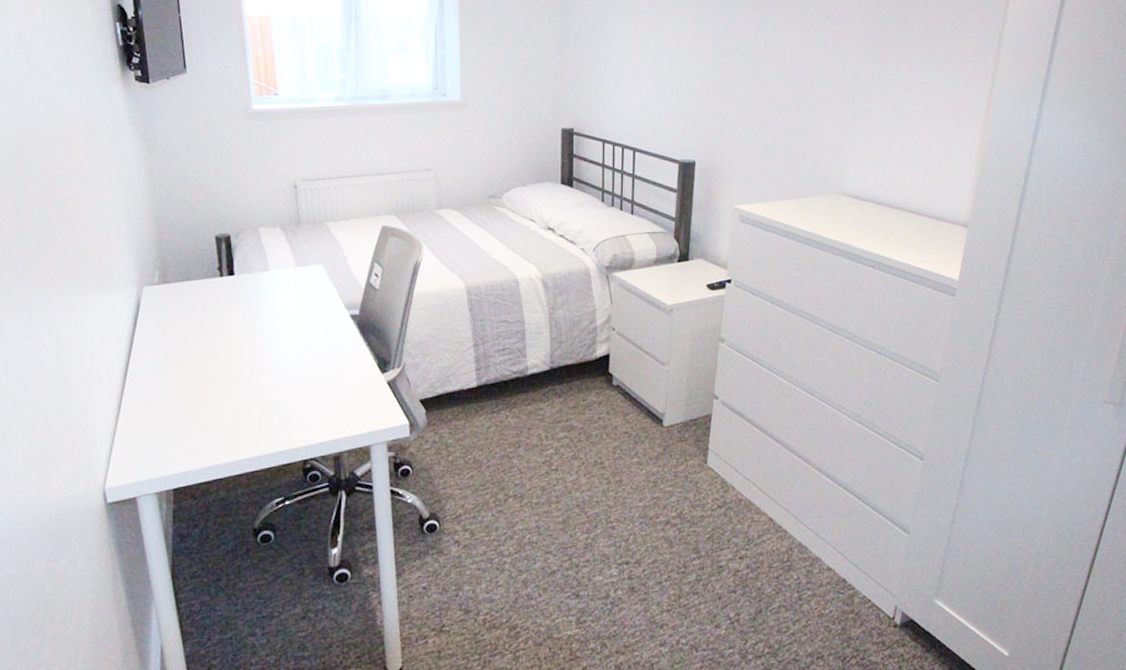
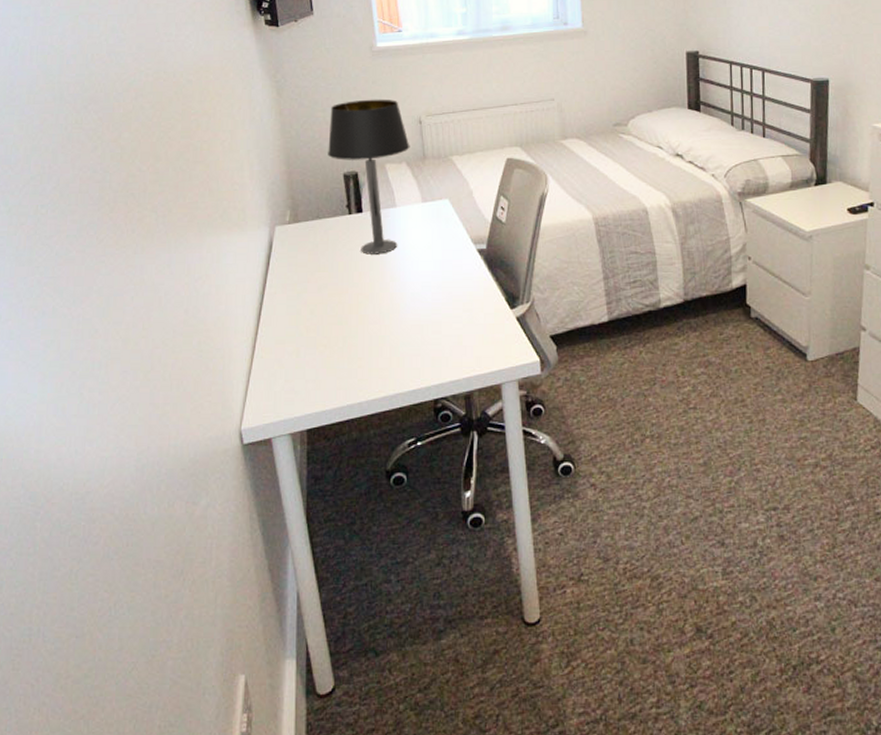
table lamp: none [199,161,285,317] -> present [328,99,410,255]

